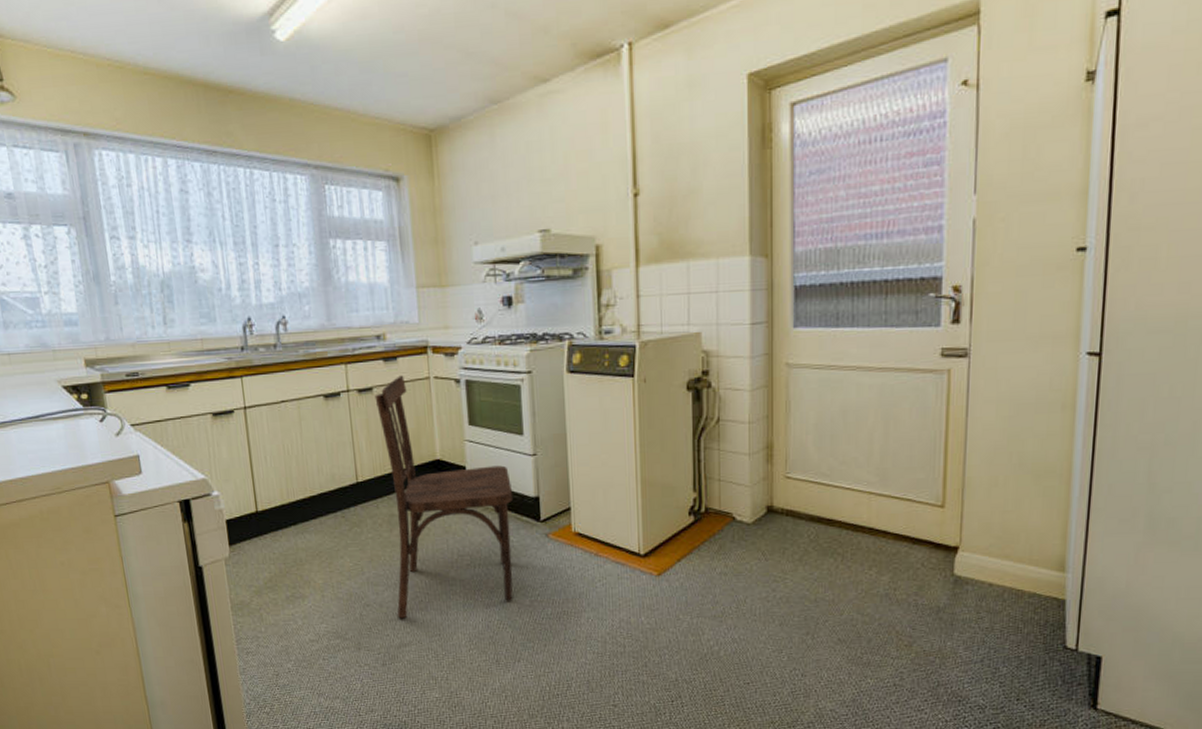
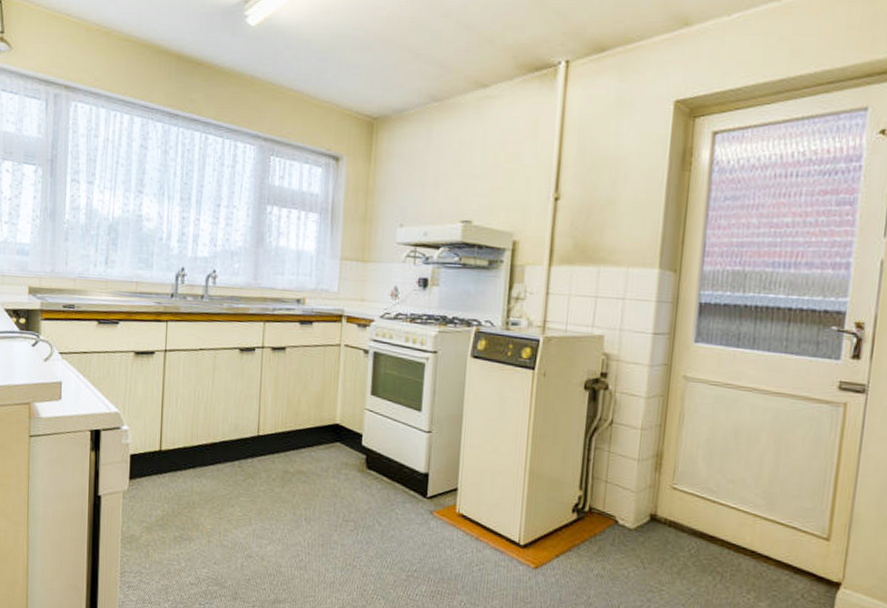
dining chair: present [374,375,514,619] -> none [276,339,404,575]

